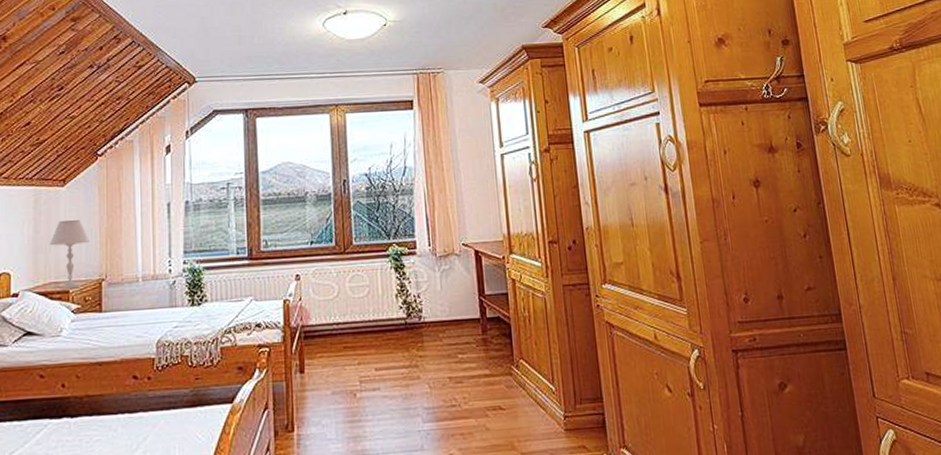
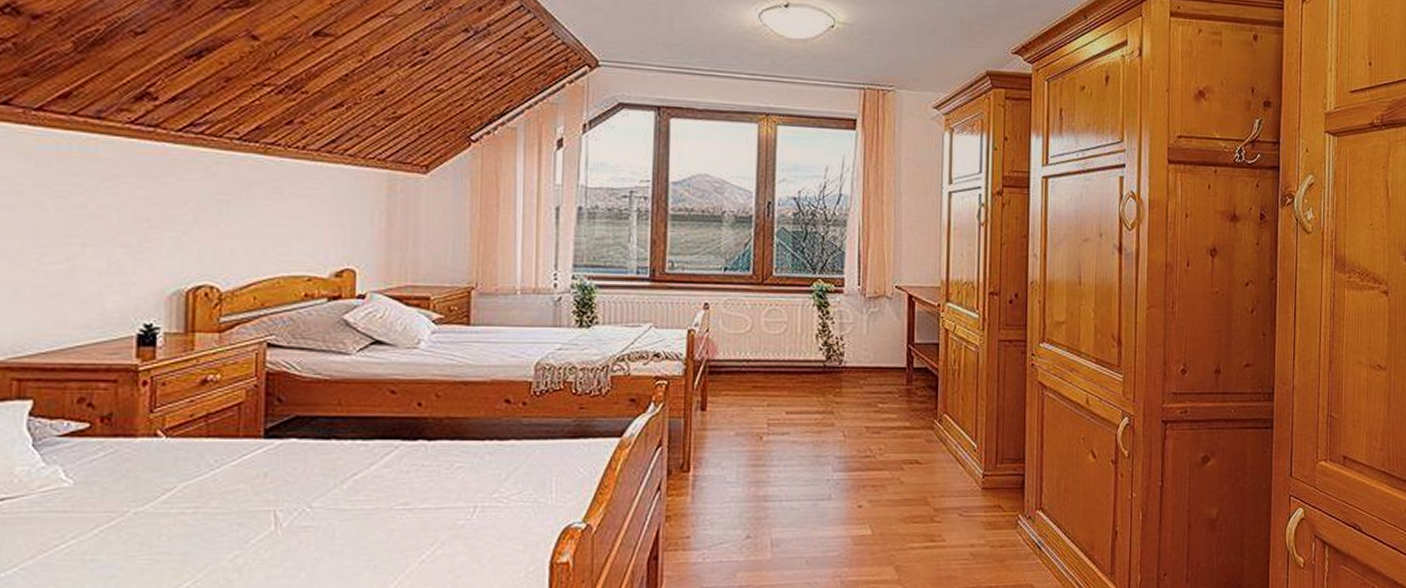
table lamp: present [49,219,89,290] -> none [406,214,457,296]

